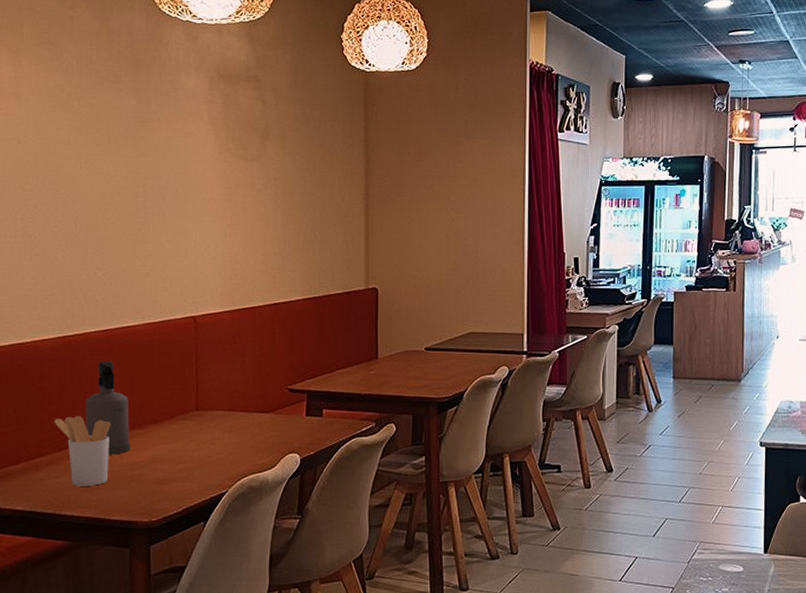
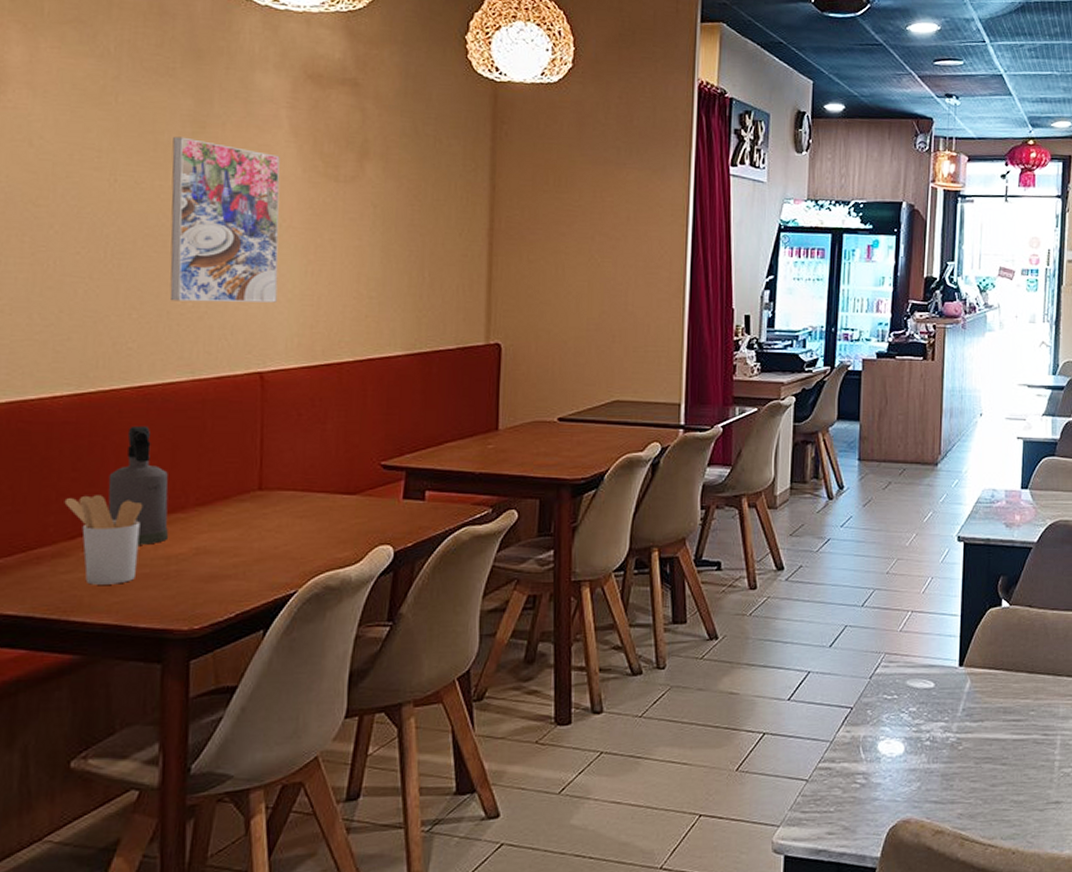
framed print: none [121,130,204,262] -> present [170,136,280,303]

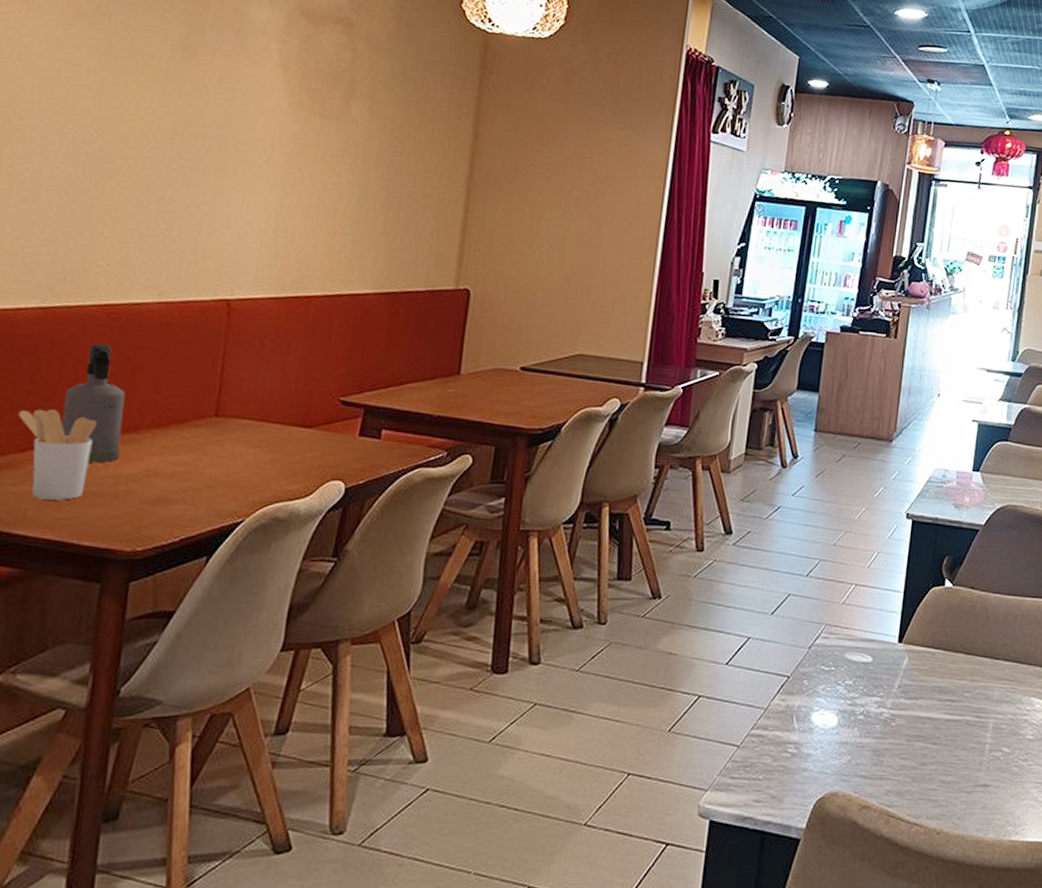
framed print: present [170,136,280,303] -> none [144,60,267,232]

